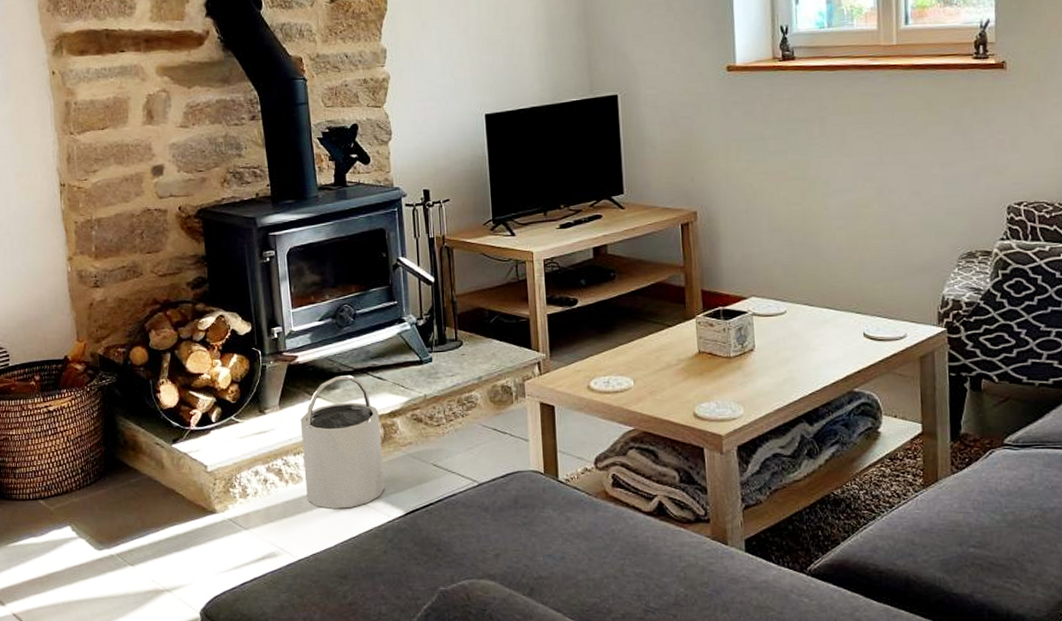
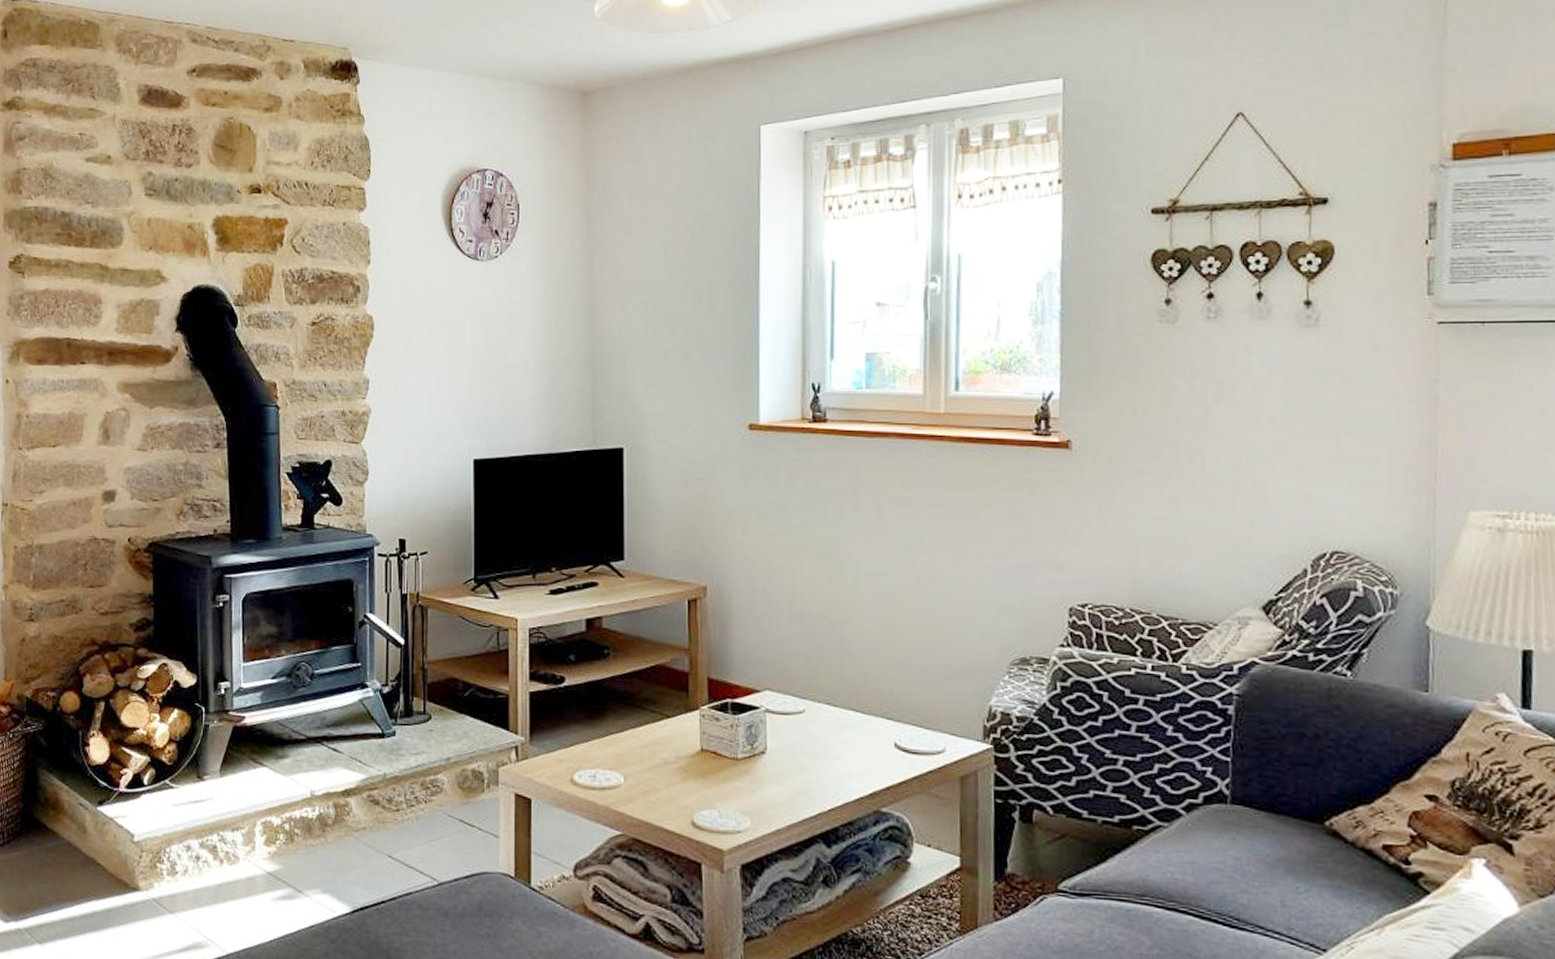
bucket: present [300,374,385,509] -> none [242,743,332,899]

